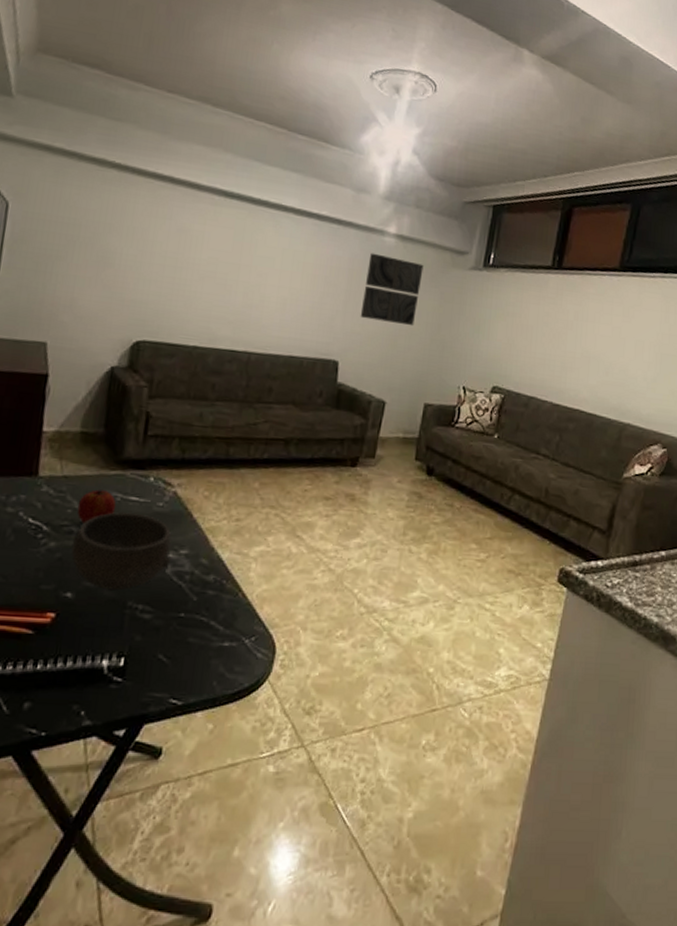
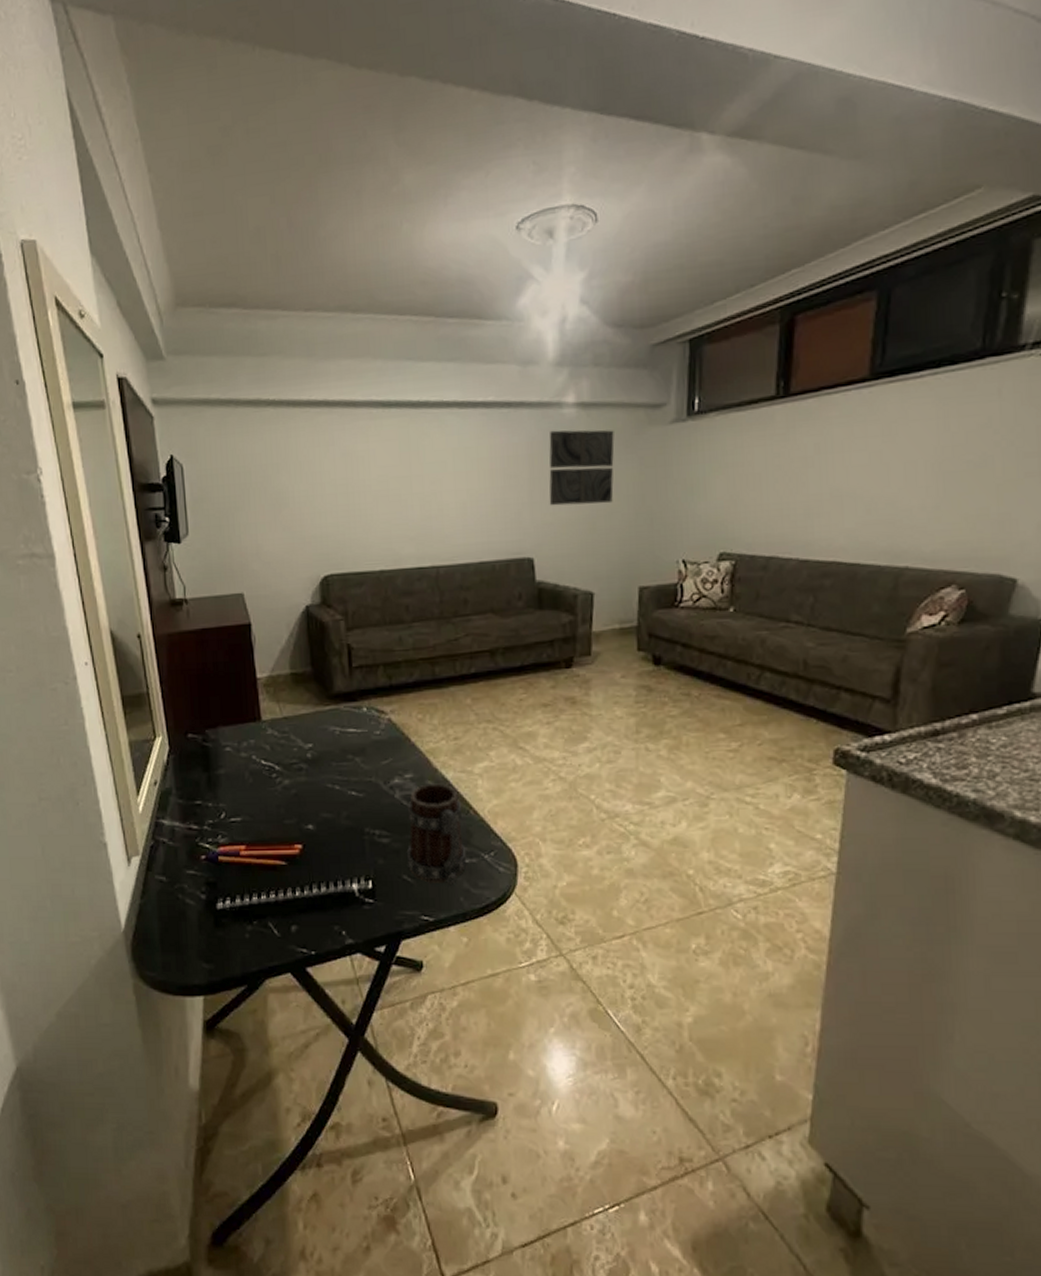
bowl: present [71,512,172,591] -> none [304,744,398,819]
fruit: present [77,489,116,524] -> none [301,726,337,759]
mug: none [165,562,231,669] -> present [406,783,467,886]

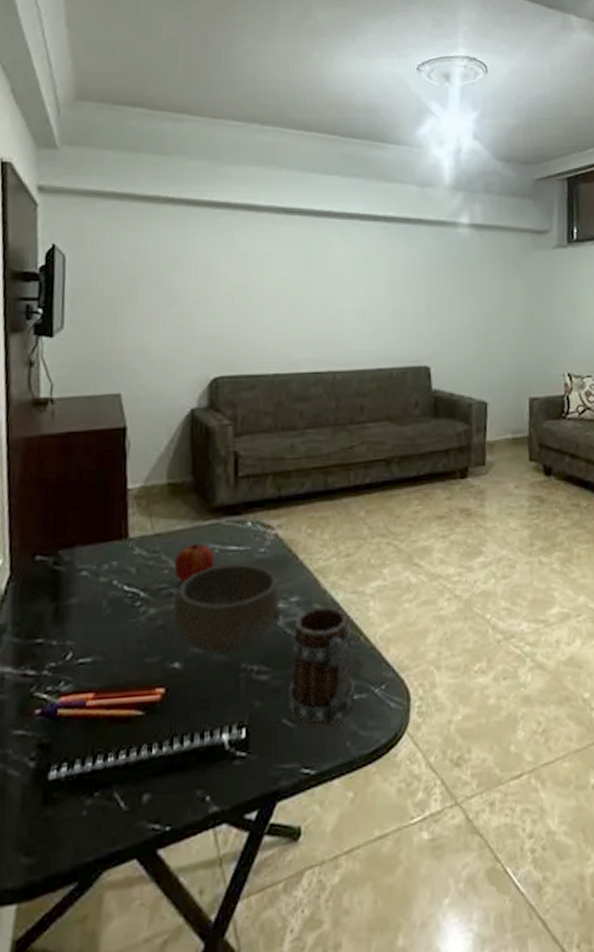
fruit: none [301,726,337,759] -> present [174,543,215,583]
bowl: none [304,744,398,819] -> present [173,563,282,654]
wall art: present [549,430,615,506] -> none [445,247,505,318]

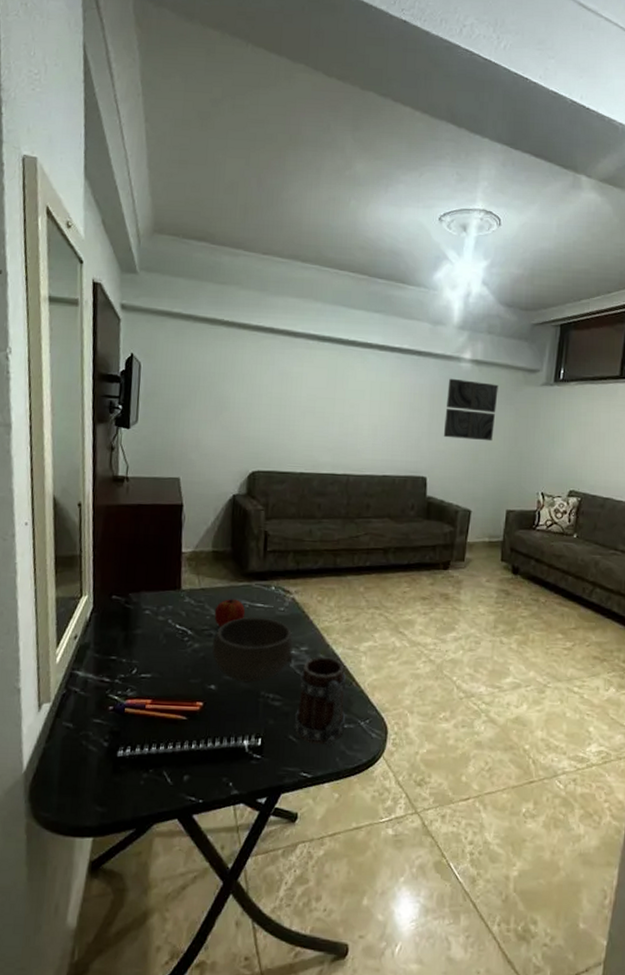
wall art: none [445,247,505,318] -> present [443,378,498,441]

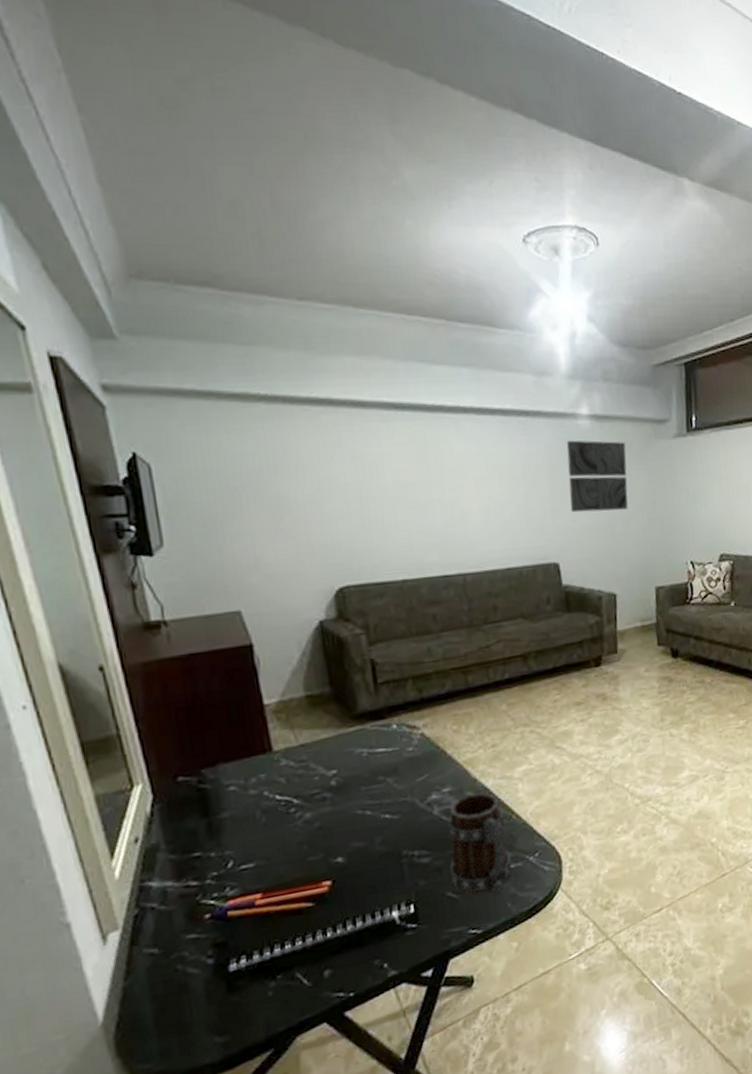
bowl: present [212,616,294,683] -> none [329,763,436,846]
fruit: present [214,599,246,627] -> none [323,749,365,787]

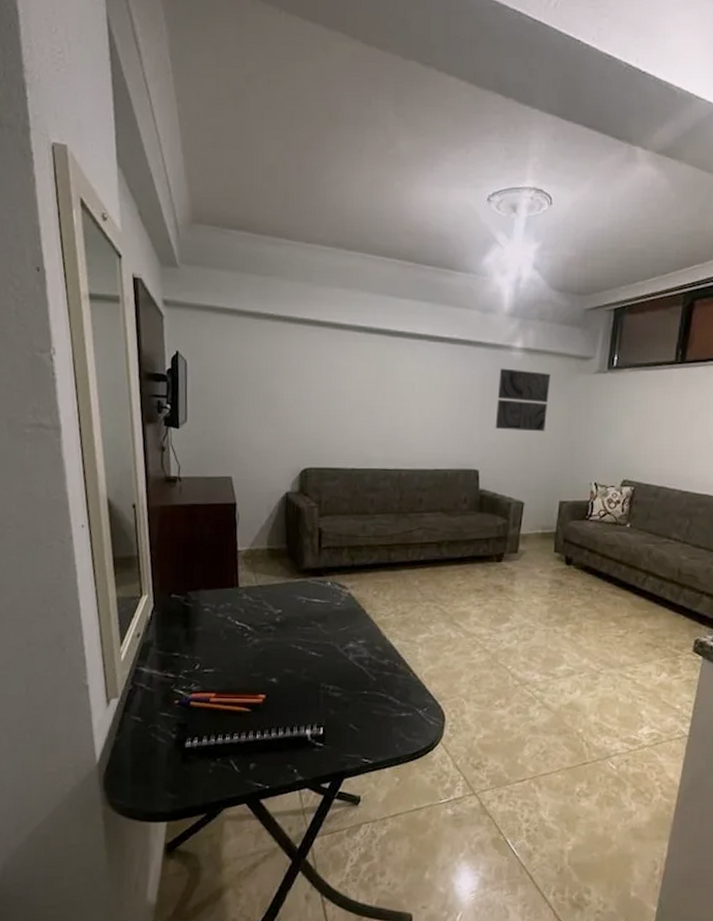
mug: present [448,792,513,896] -> none [354,649,404,735]

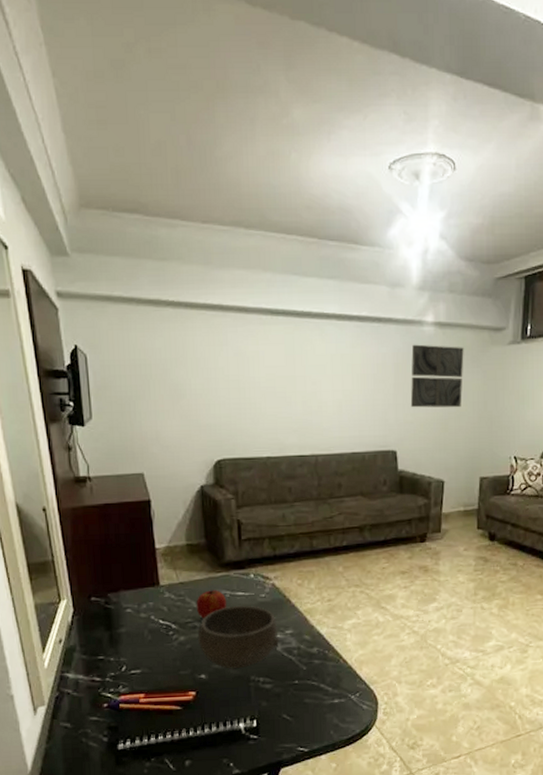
bowl: none [271,612,352,675] -> present [197,605,280,669]
fruit: none [272,595,303,623] -> present [196,590,227,619]

